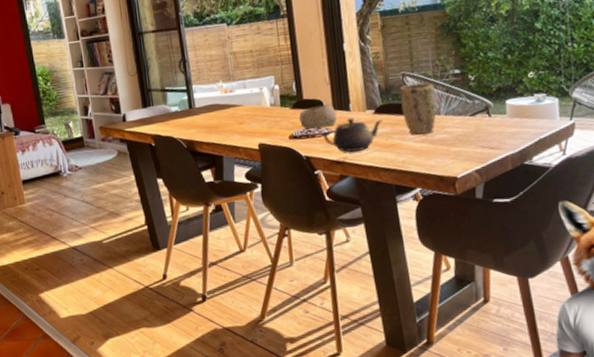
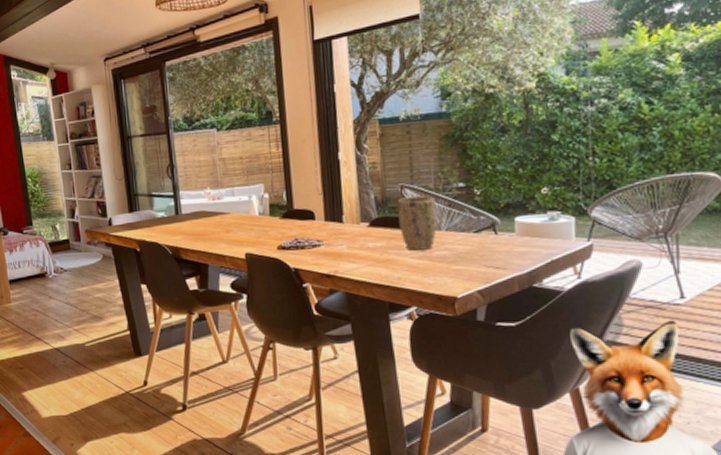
bowl: present [299,104,337,129] -> none [289,214,328,240]
teapot: present [323,117,384,152] -> none [313,230,379,266]

